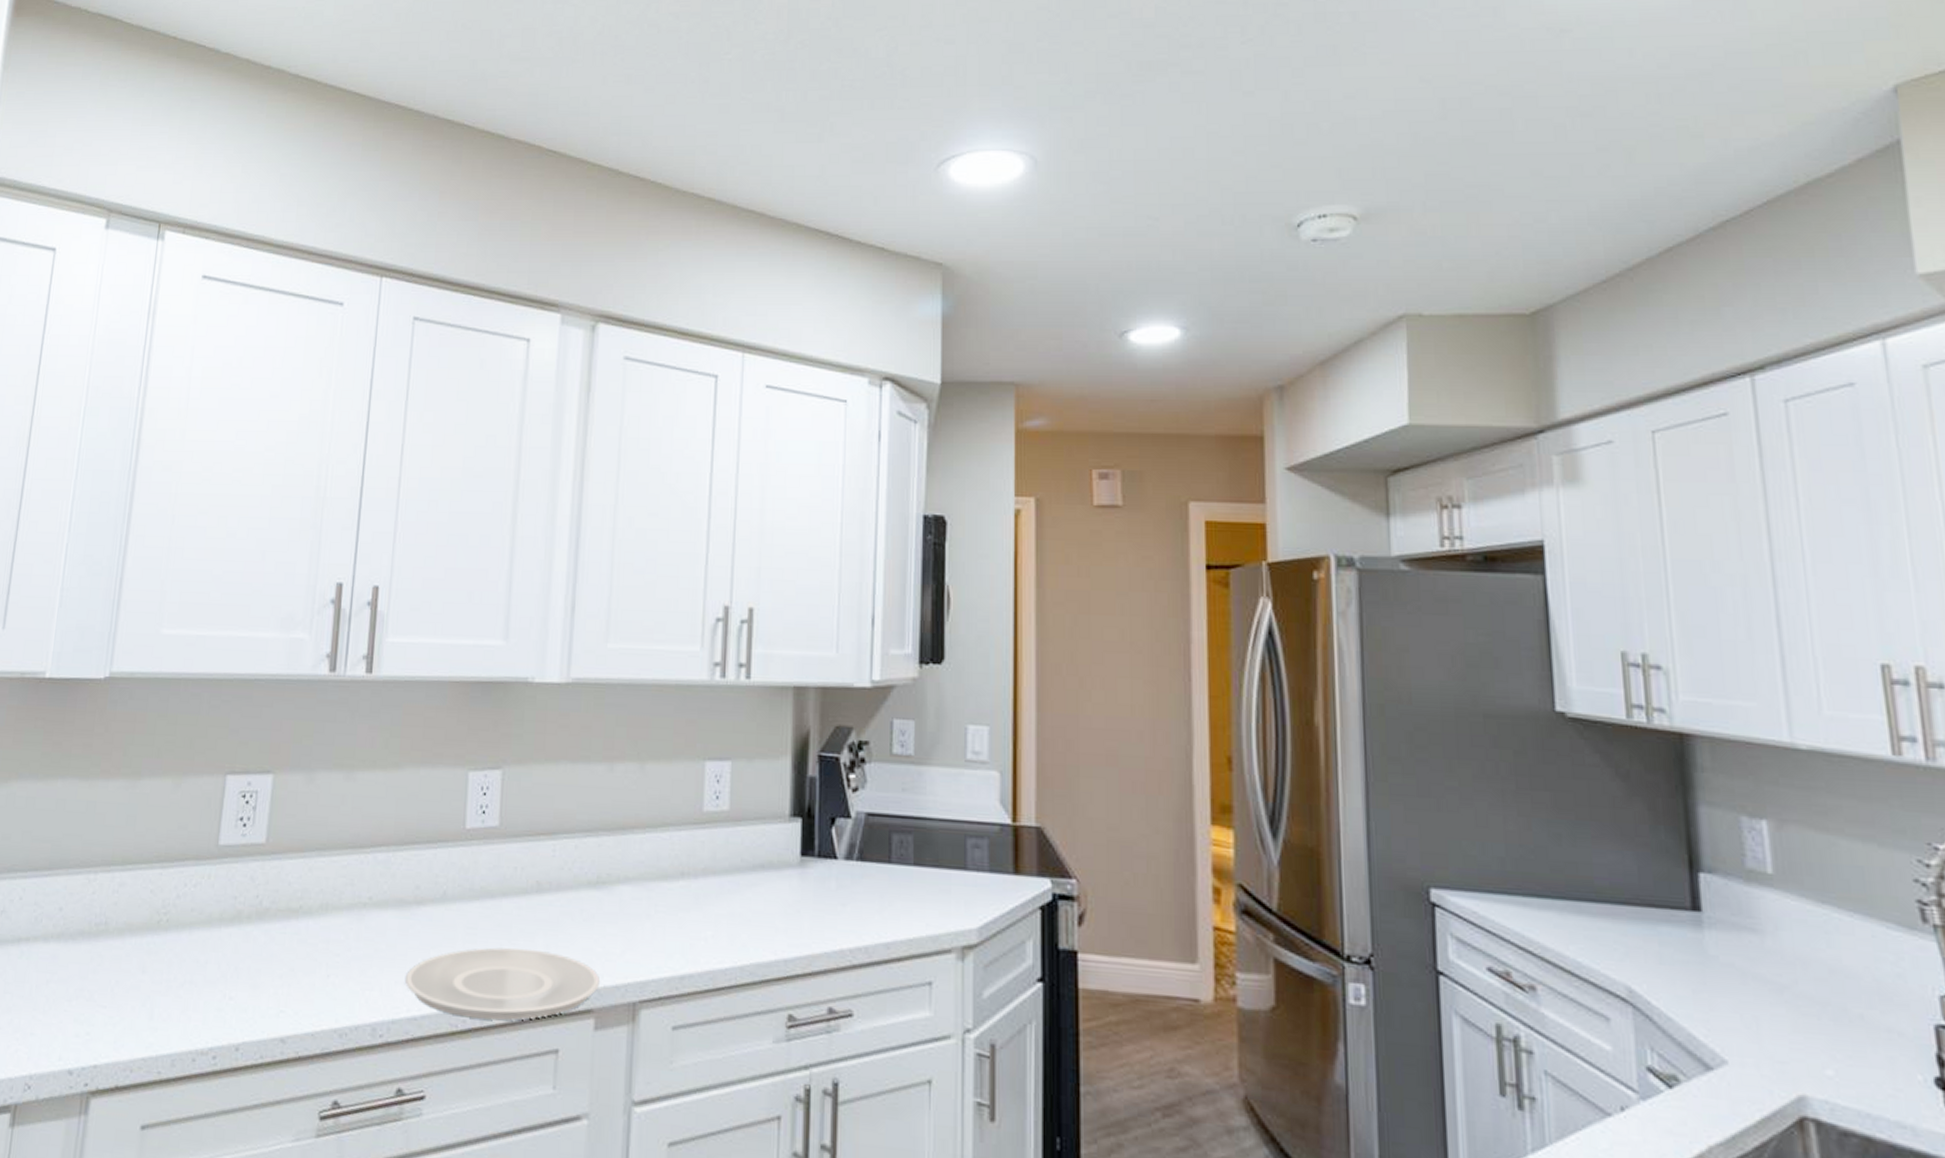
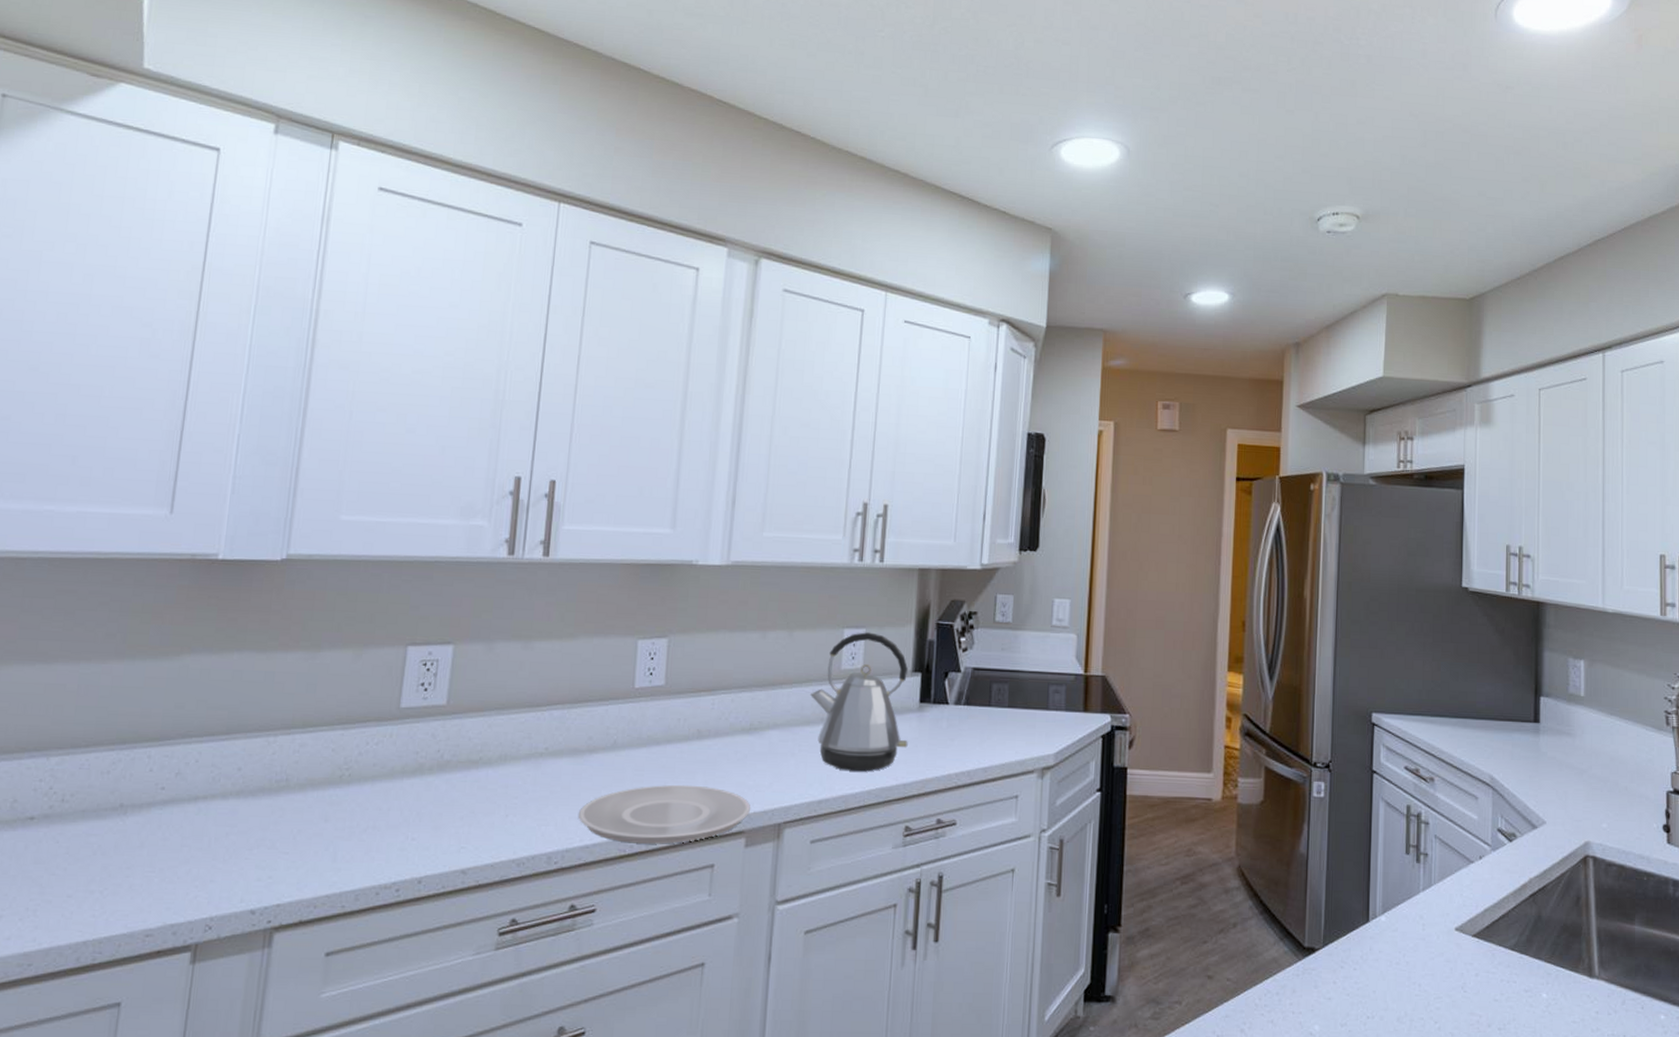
kettle: none [666,765,788,941] -> present [809,632,908,771]

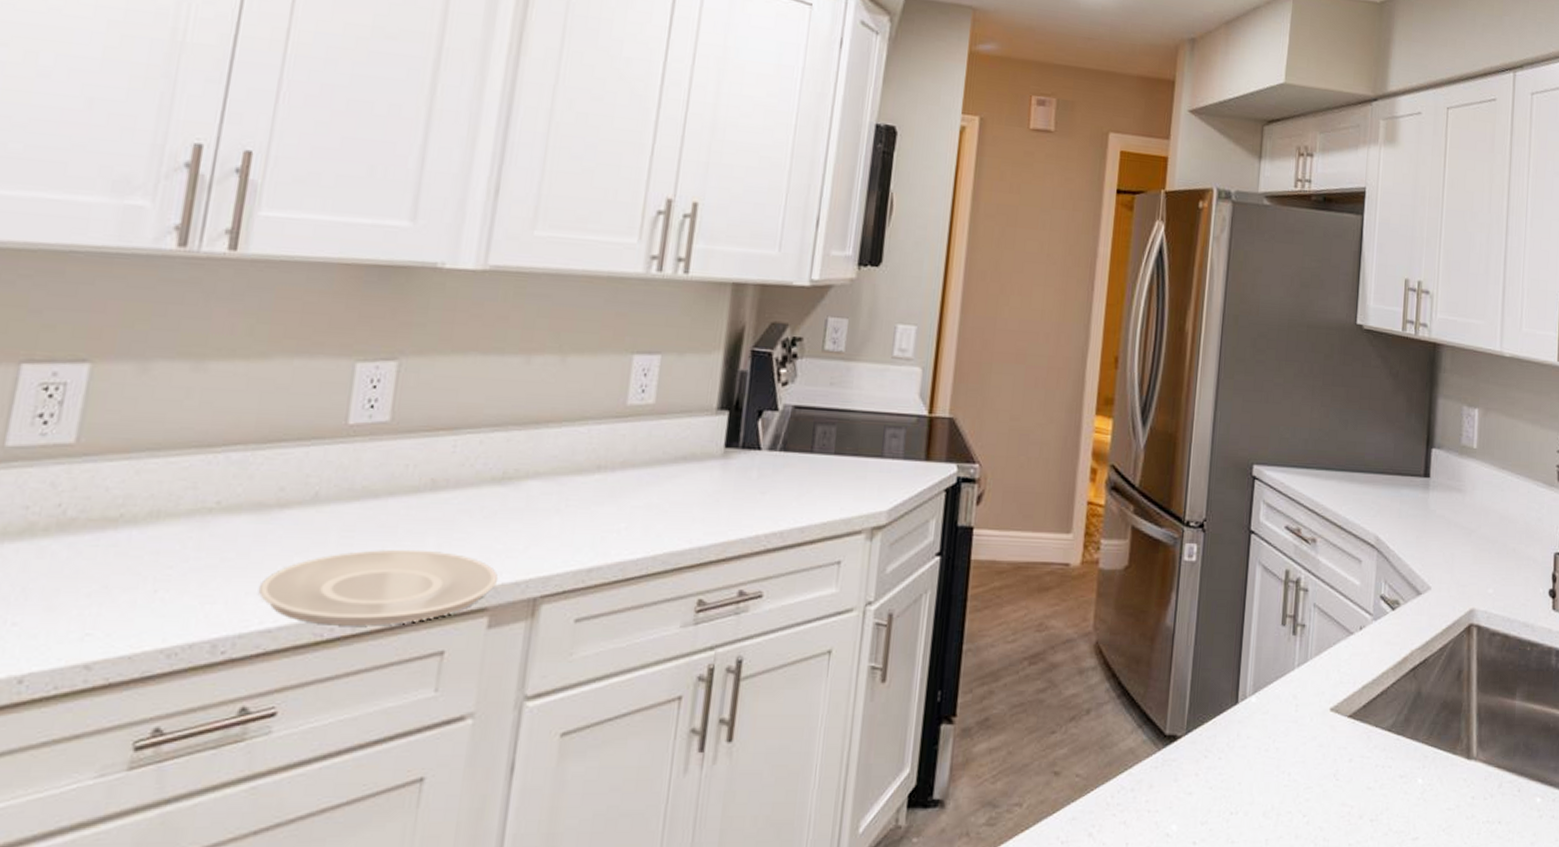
kettle: present [809,632,908,771] -> none [584,359,712,531]

